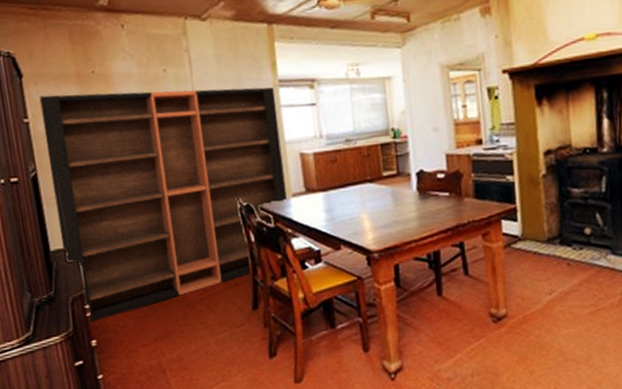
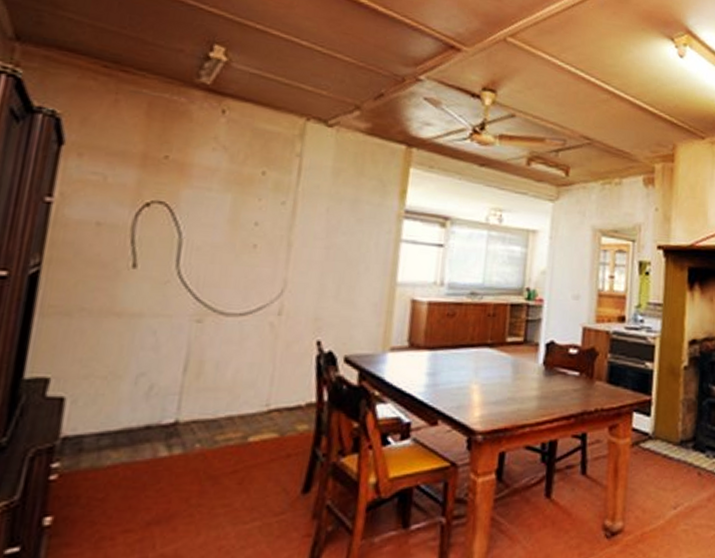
bookshelf: present [39,87,287,324] -> none [44,172,398,491]

